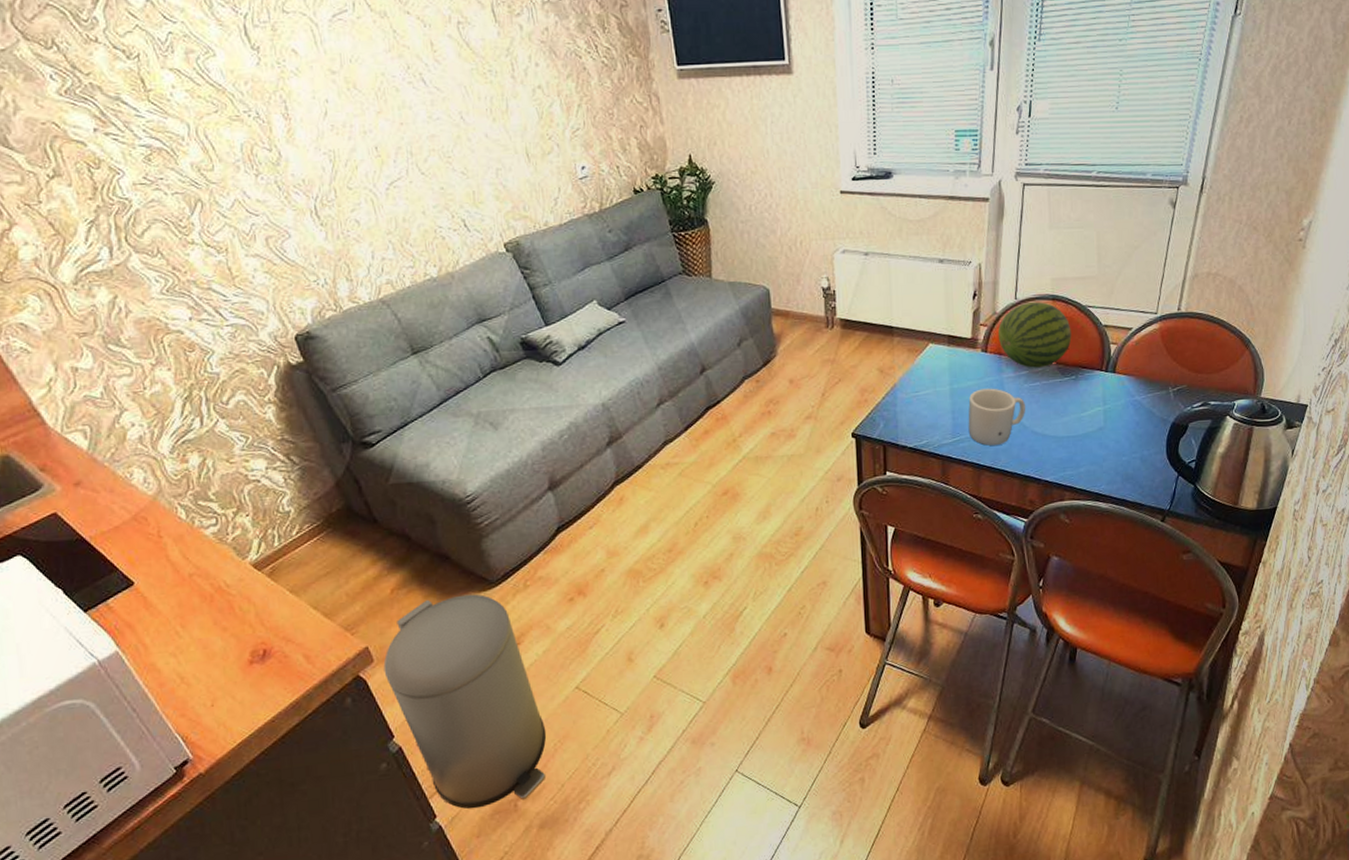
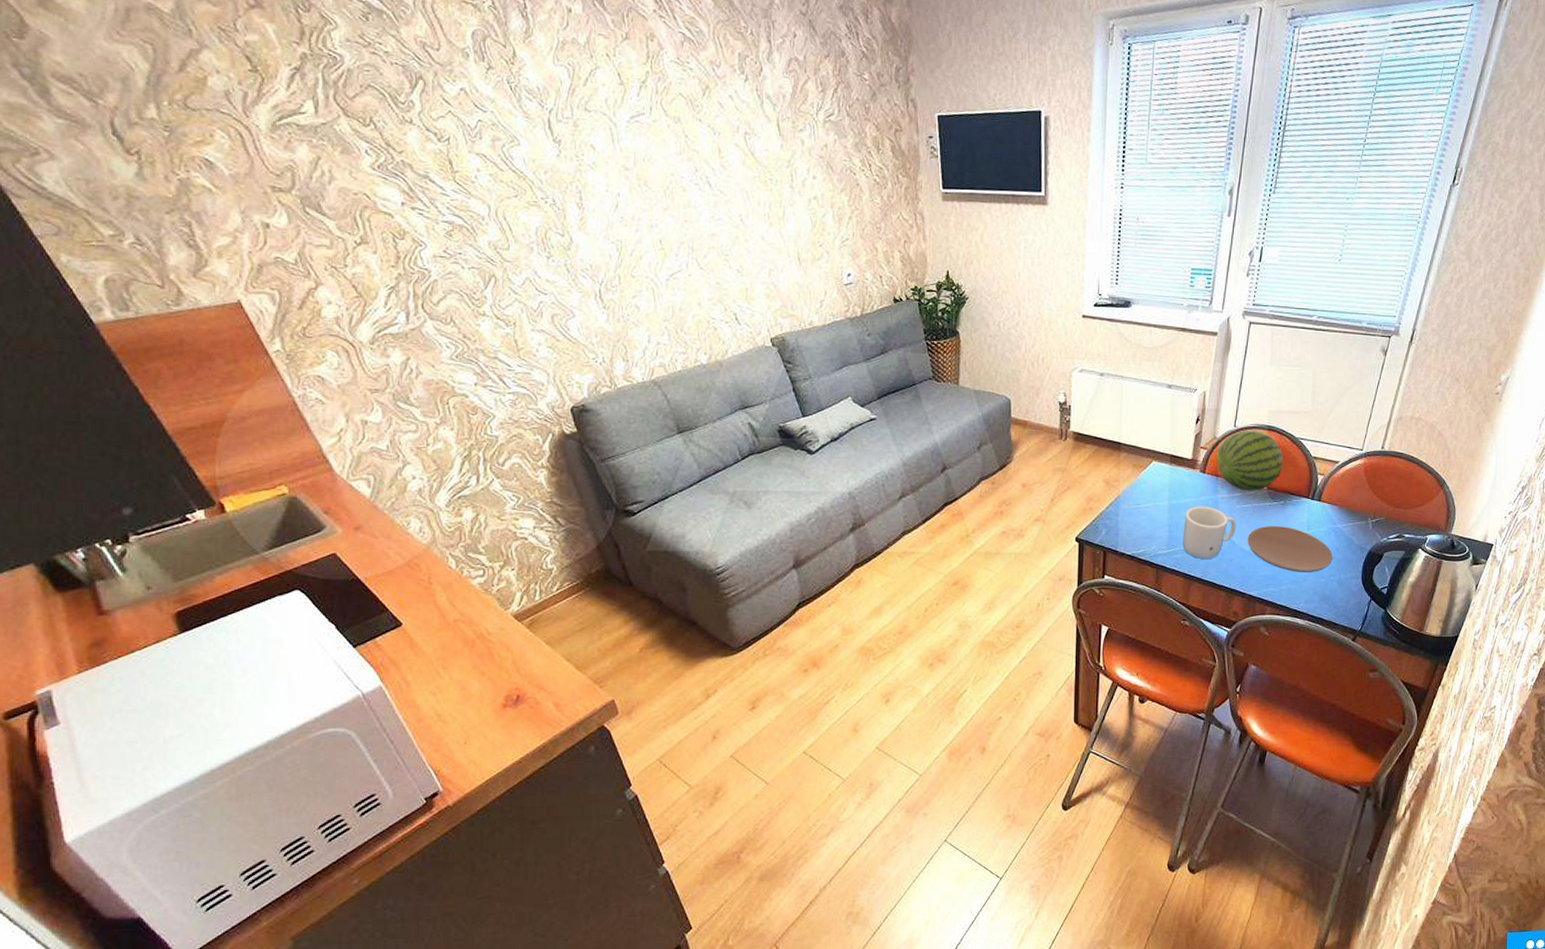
pedal bin: present [383,594,546,809] -> none [627,658,772,857]
plate: none [1038,403,1133,452] -> present [1247,526,1333,572]

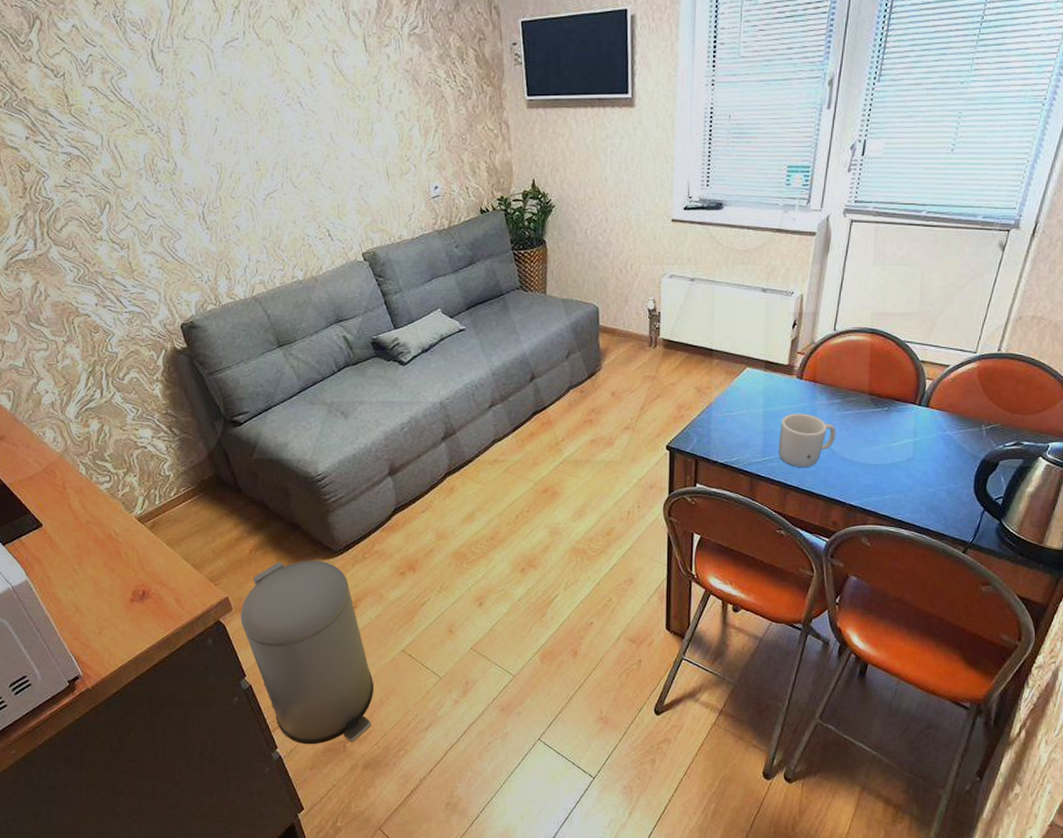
pedal bin: none [627,658,772,857] -> present [240,560,373,744]
fruit: present [1216,431,1283,491] -> none [814,335,888,397]
plate: present [1247,526,1333,572] -> none [847,434,942,481]

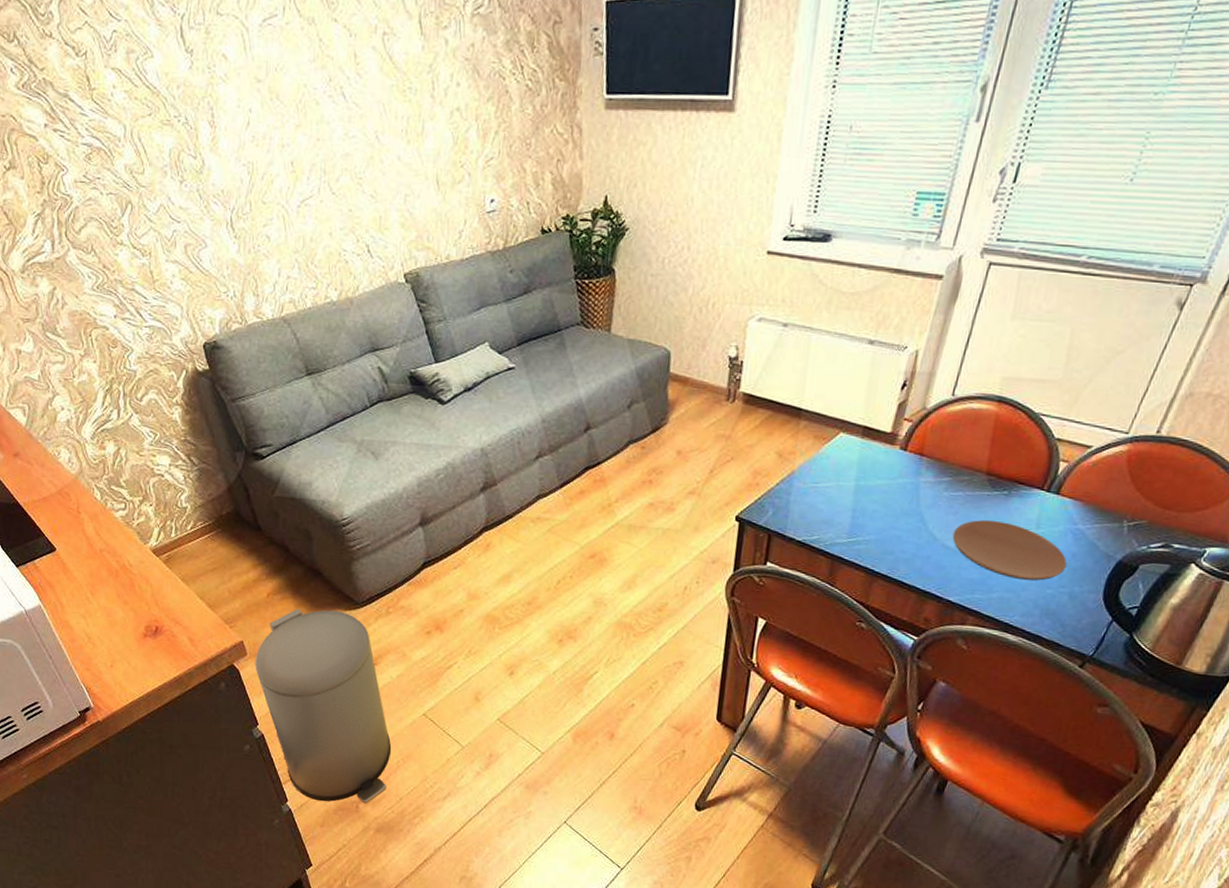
mug: present [778,413,837,467] -> none [867,490,942,554]
plate: none [847,434,942,481] -> present [952,520,1067,581]

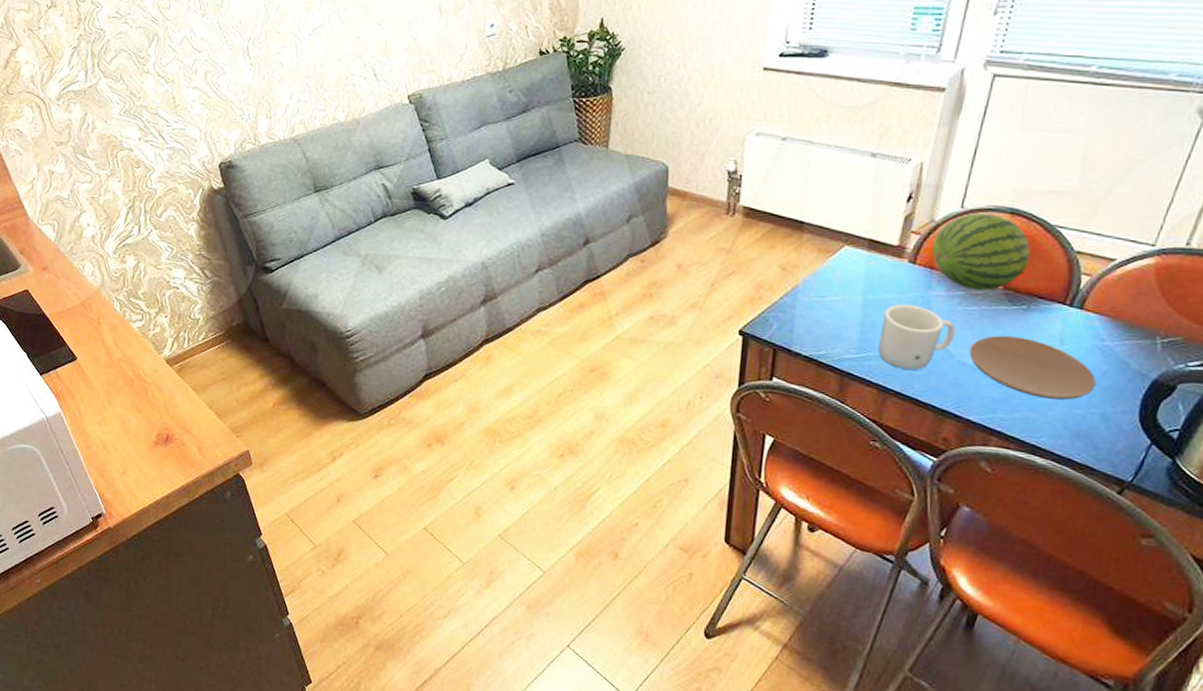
pedal bin: present [255,608,391,804] -> none [260,419,391,620]
mug: none [867,490,942,554] -> present [878,304,956,370]
fruit: none [922,401,1015,476] -> present [932,213,1031,290]

